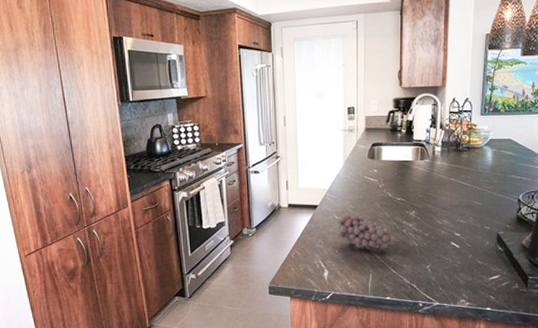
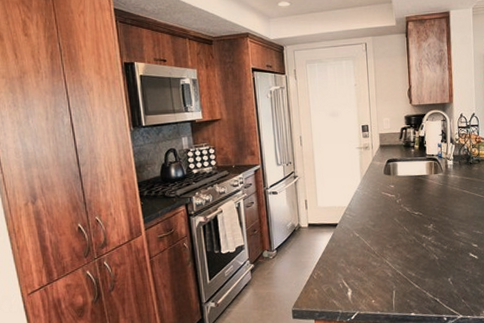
fruit: present [336,214,397,250] -> none [357,231,418,265]

